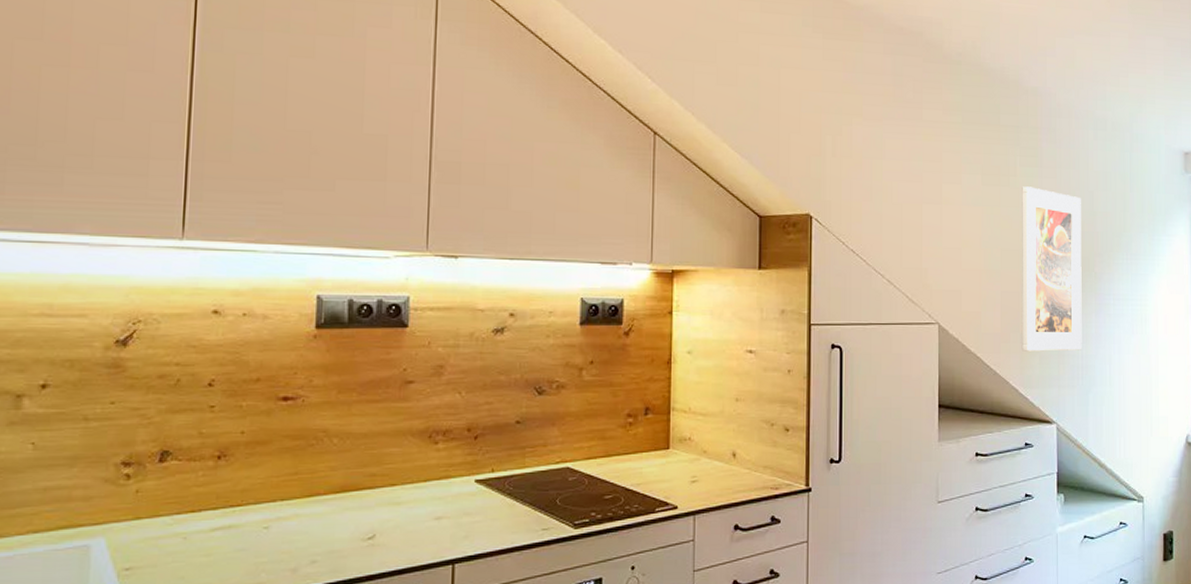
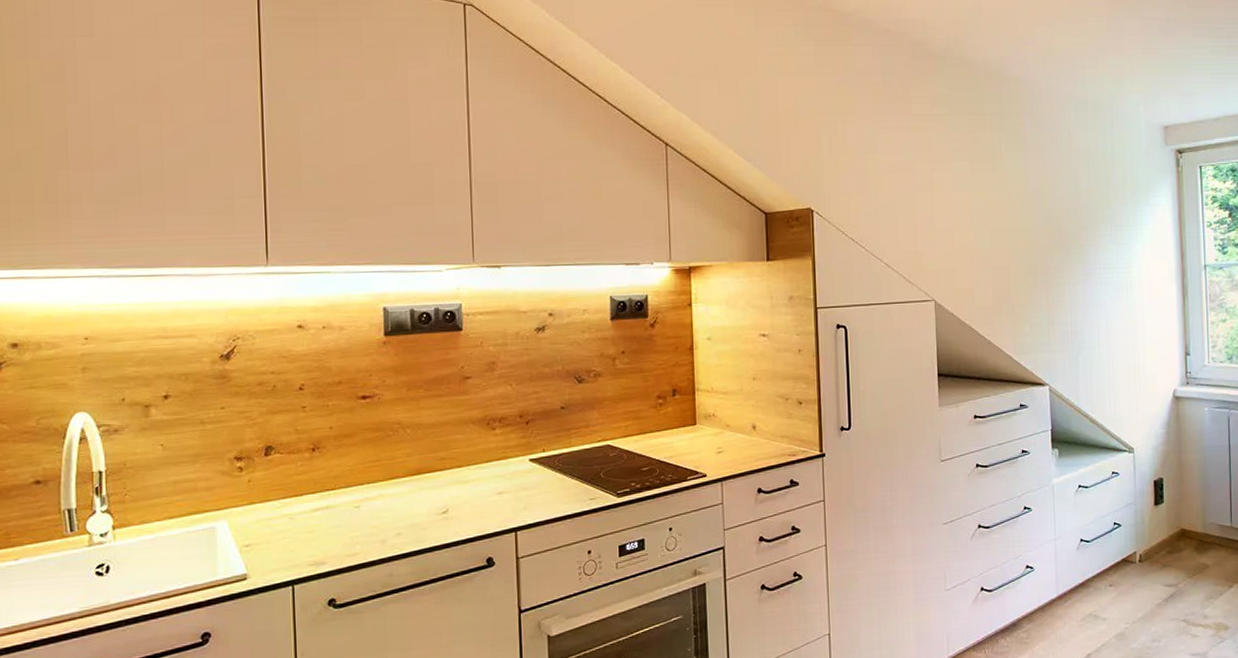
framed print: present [1021,186,1082,352] -> none [1008,169,1071,321]

